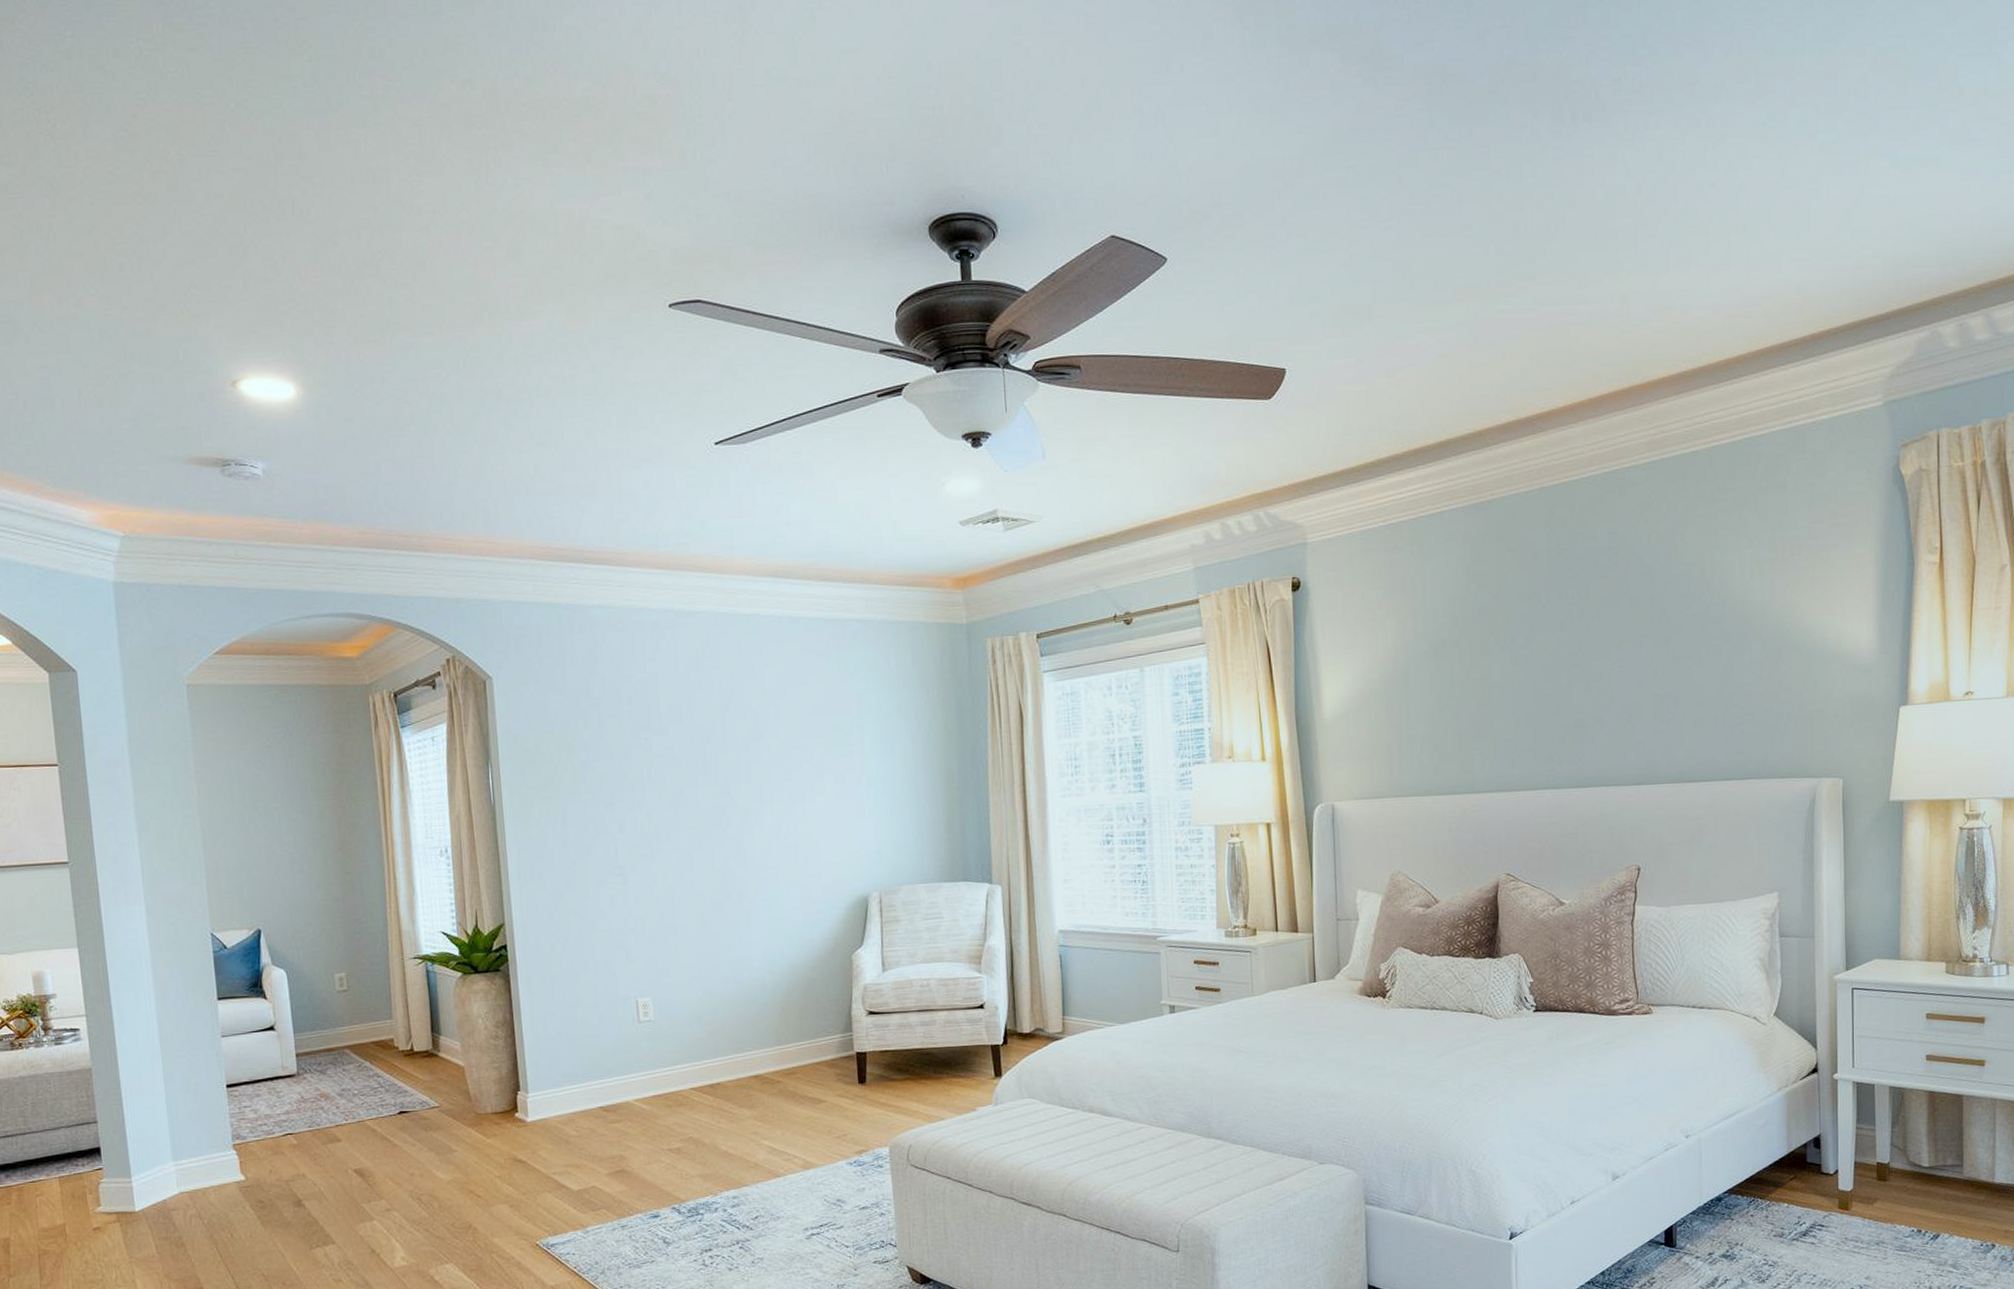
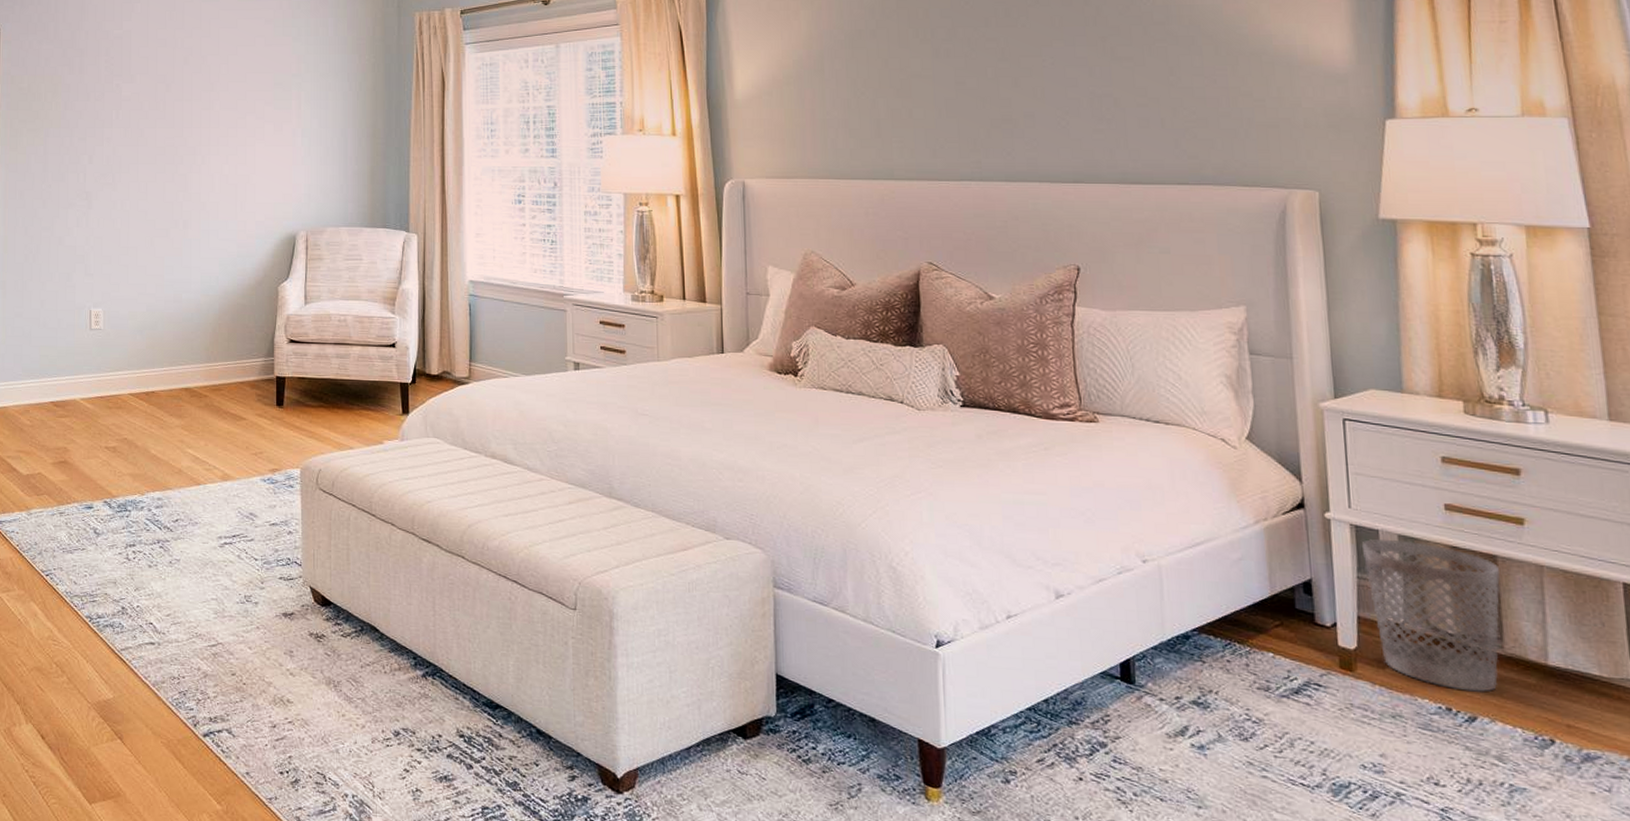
wastebasket: none [1860,1090,1964,1214] -> present [1361,538,1501,692]

